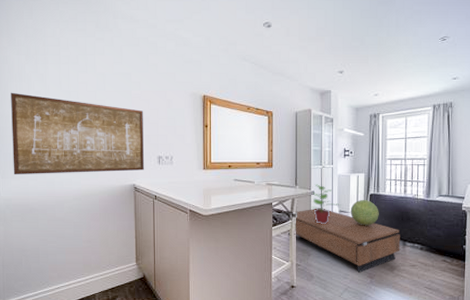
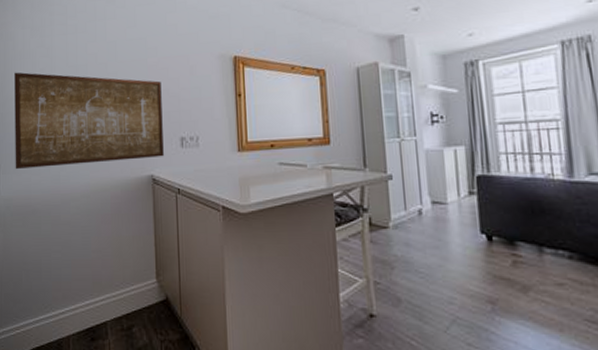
coffee table: present [287,208,400,273] -> none [358,198,535,295]
potted plant: present [311,184,341,224] -> none [389,164,434,222]
decorative sphere: present [350,200,379,226] -> none [448,184,495,223]

